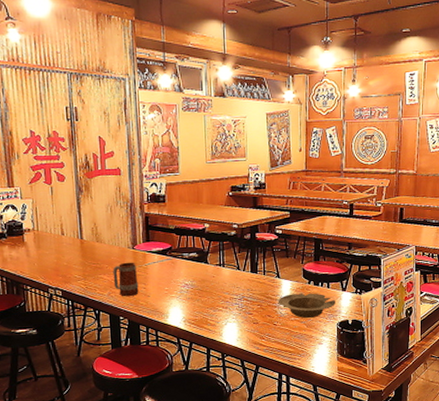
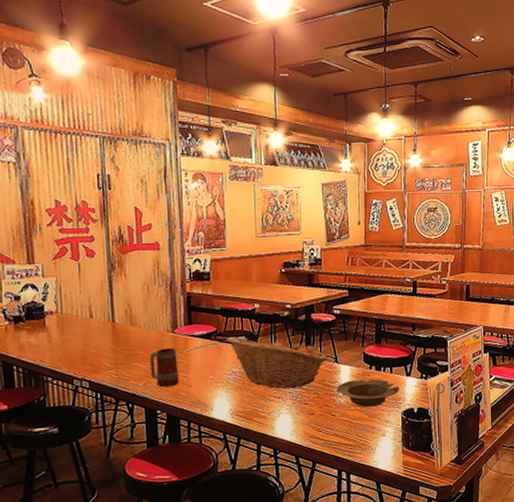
fruit basket: none [180,253,270,300] -> present [227,337,327,389]

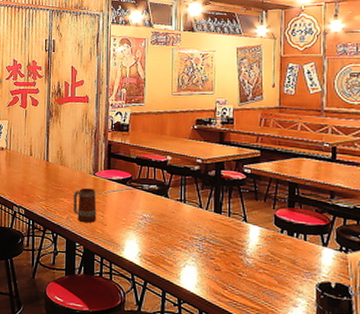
fruit basket: present [227,337,327,389] -> none [140,184,235,242]
bowl: present [336,379,399,408] -> none [244,242,314,274]

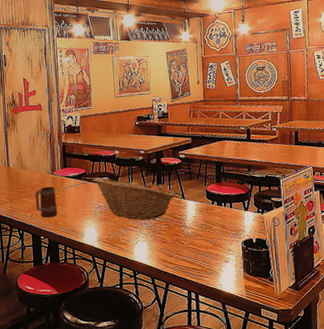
fruit basket: none [140,184,235,242] -> present [94,177,175,221]

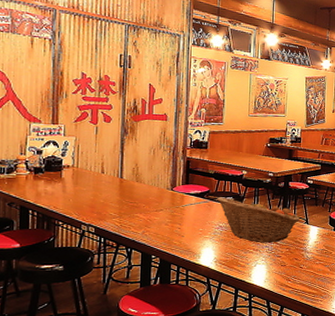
beer mug: present [35,186,58,218] -> none [149,202,174,236]

